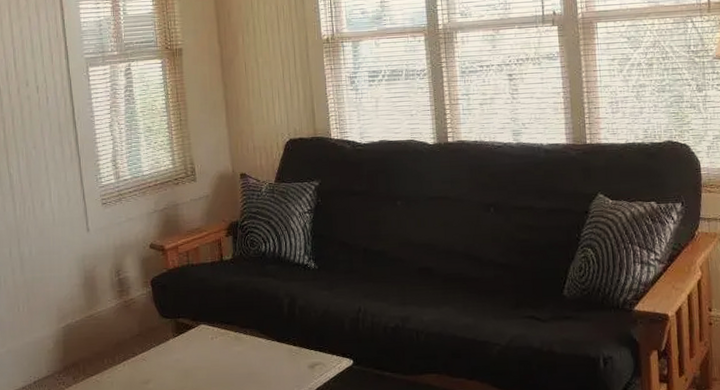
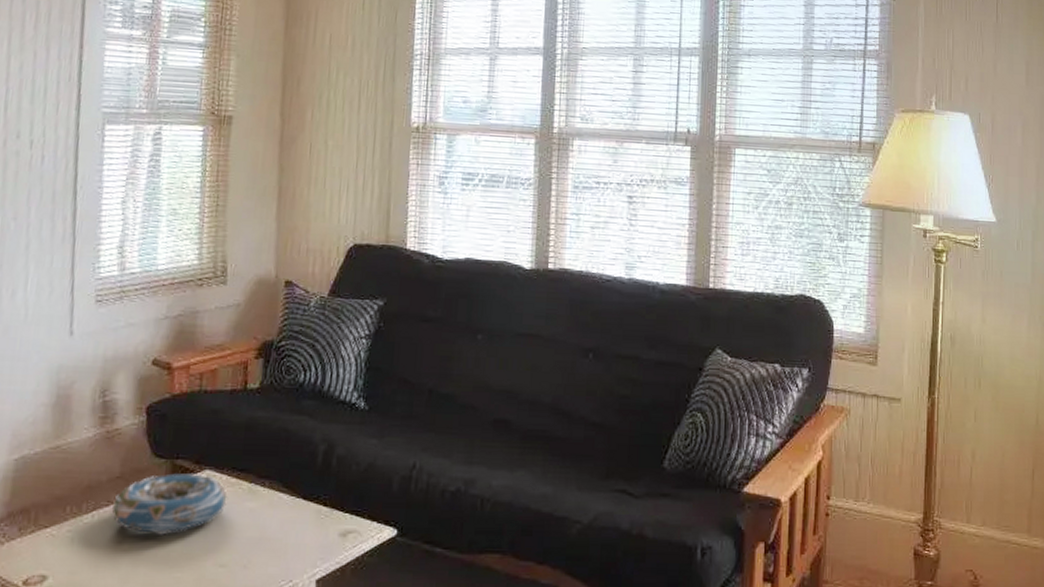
decorative bowl: none [137,328,220,376] -> present [112,473,228,535]

